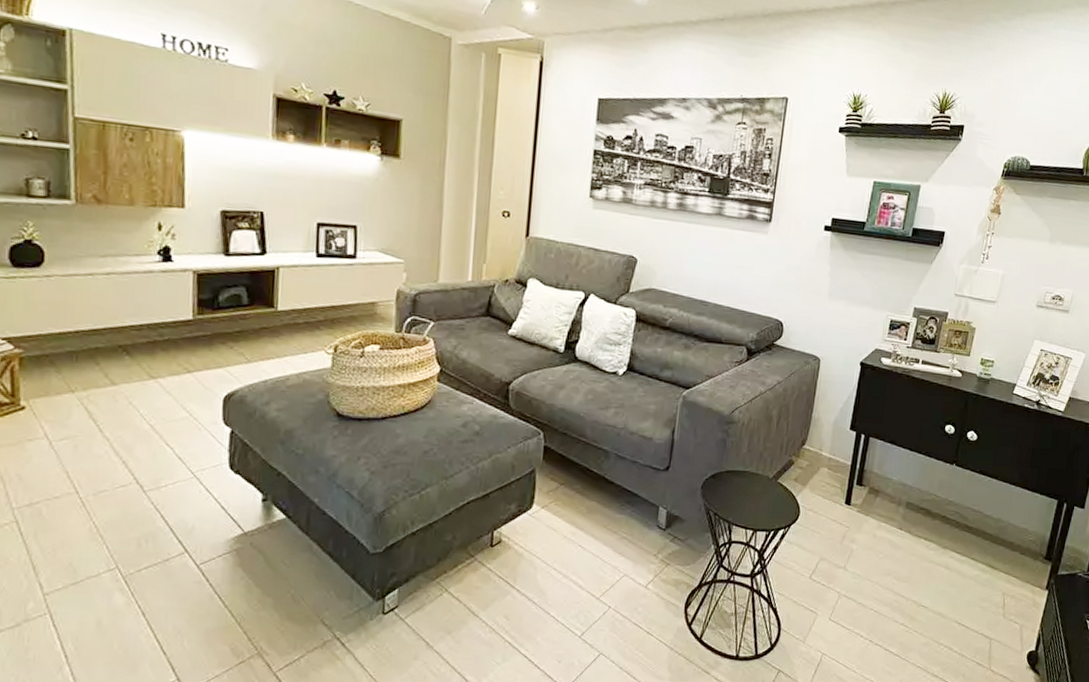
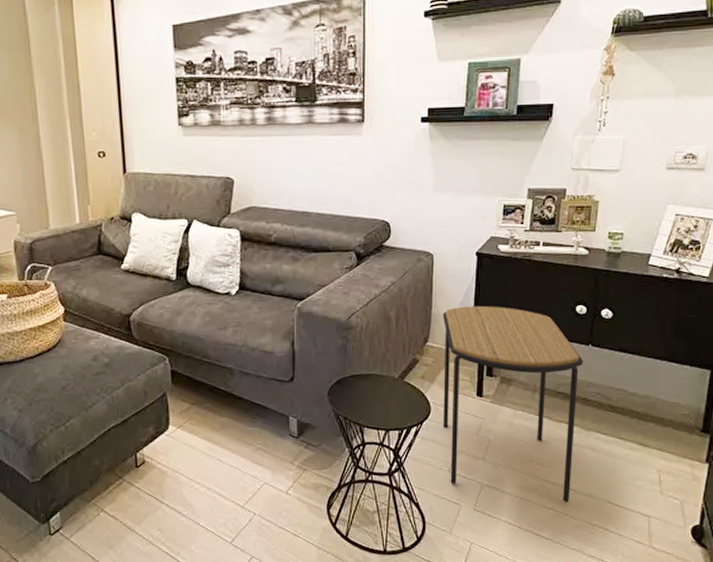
side table: none [810,413,947,619] -> present [443,305,584,503]

